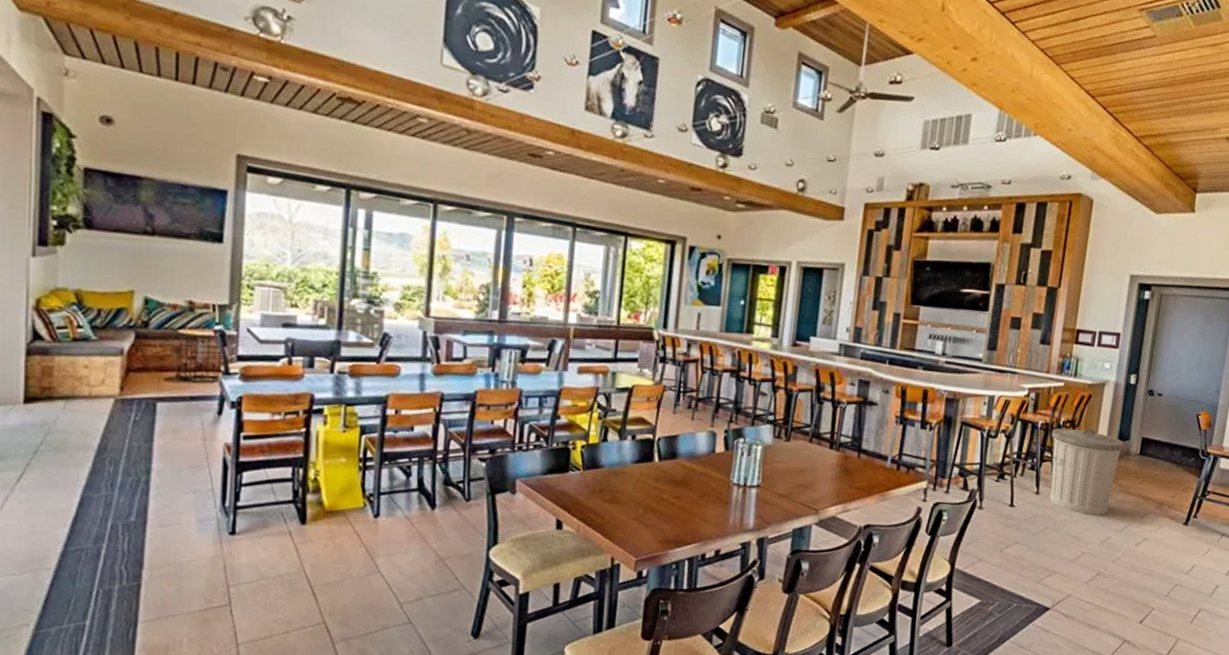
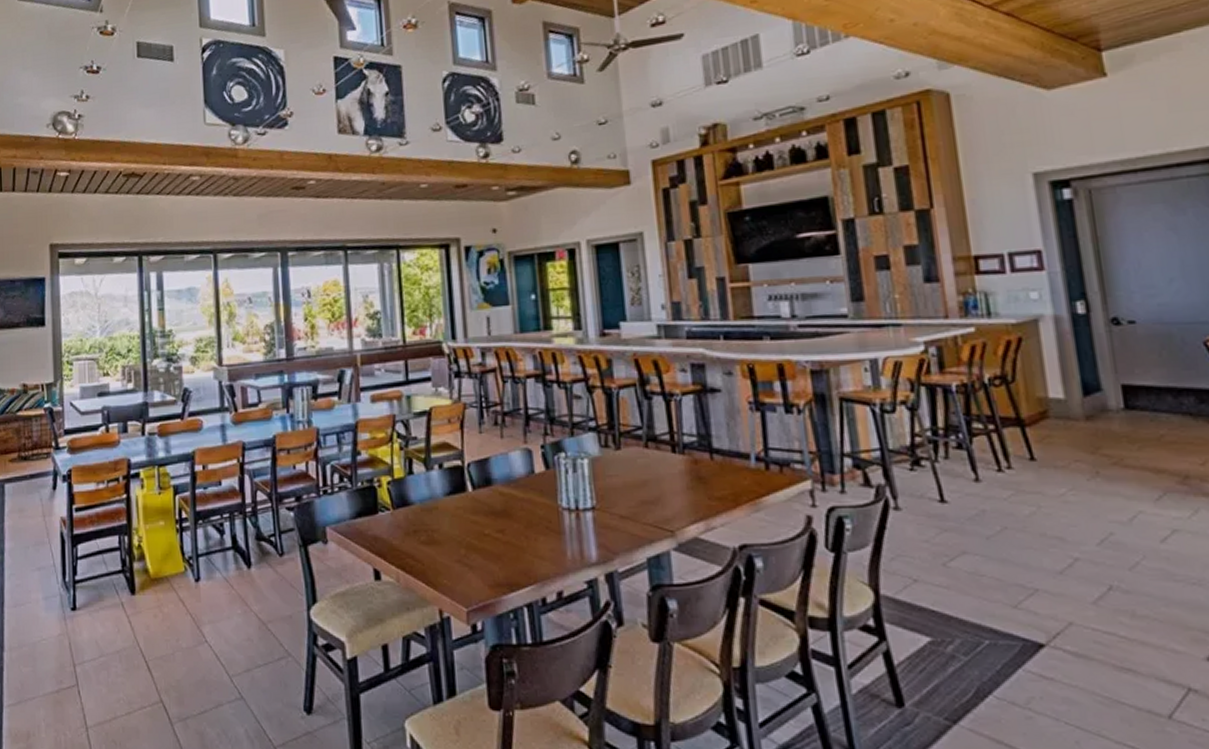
trash can: present [1049,428,1125,515] -> none [975,383,1098,503]

